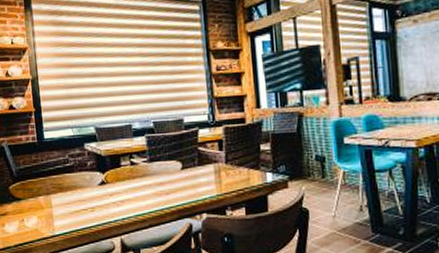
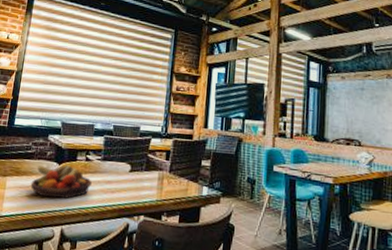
fruit bowl: none [77,172,143,210] -> present [30,165,92,199]

